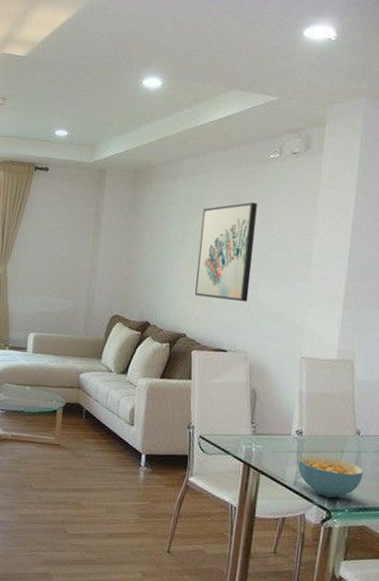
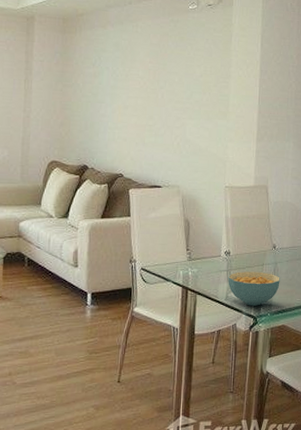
wall art: present [195,202,257,302] -> none [129,49,180,141]

